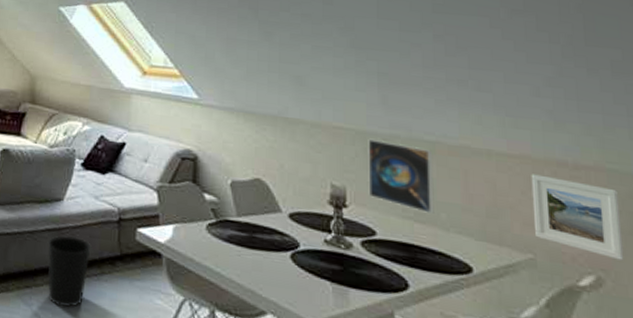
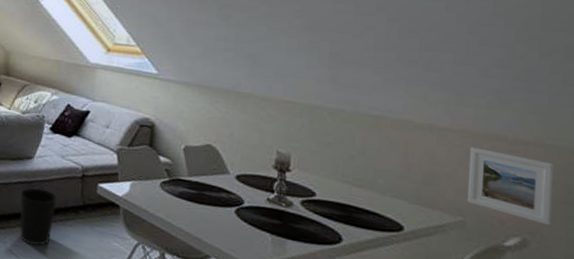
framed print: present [368,138,434,214] -> none [311,111,376,179]

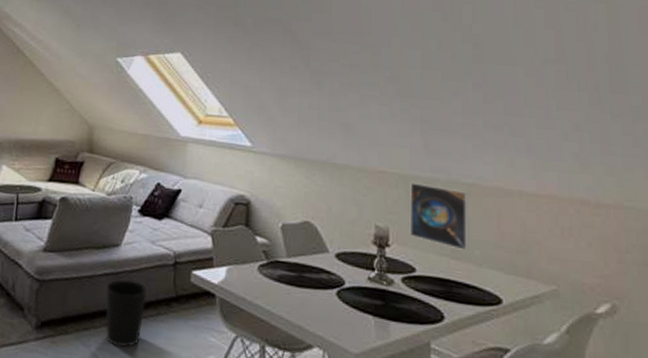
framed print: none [311,111,376,179] -> present [409,181,469,251]
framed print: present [467,147,554,226] -> none [557,212,637,289]

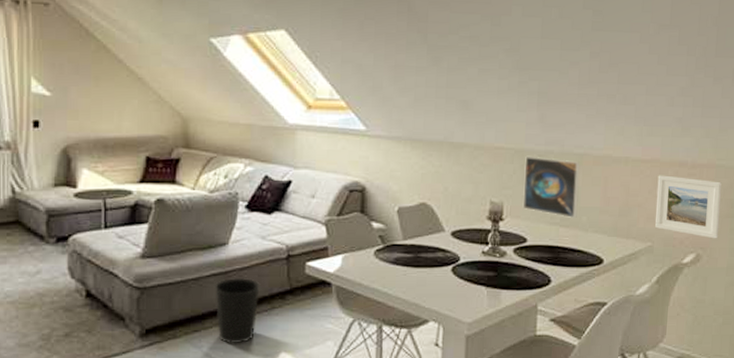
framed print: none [557,212,637,289] -> present [655,175,722,239]

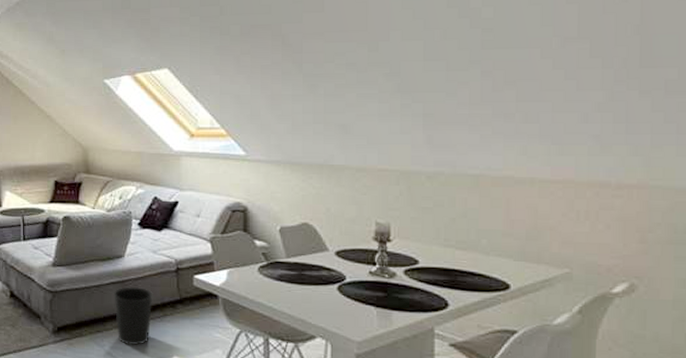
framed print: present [522,155,580,218] -> none [412,177,476,240]
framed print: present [655,175,722,239] -> none [572,196,660,268]

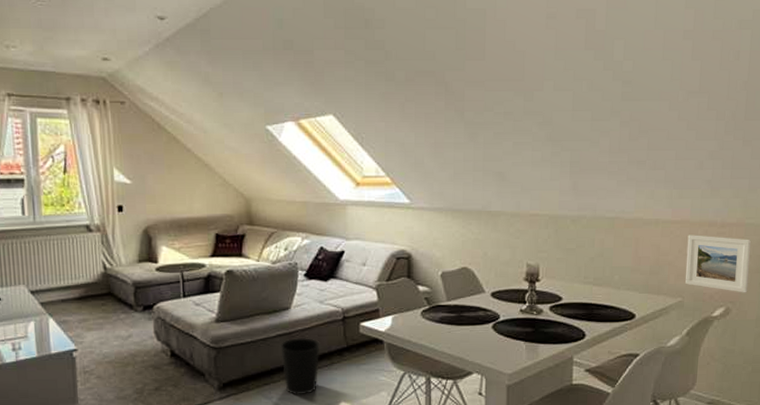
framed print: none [572,196,660,268] -> present [685,235,751,293]

